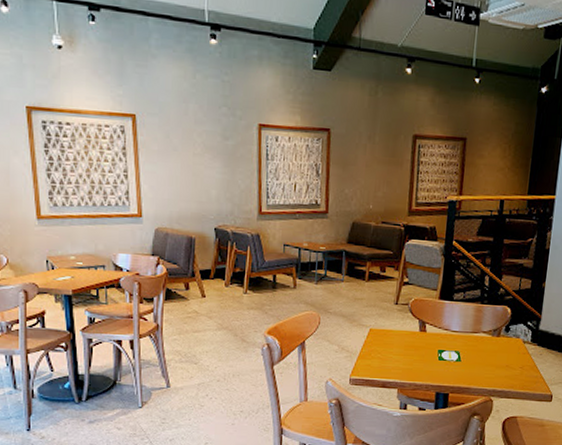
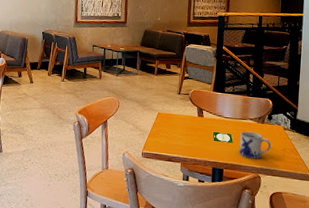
mug: none [468,347,508,380] -> present [239,131,272,159]

